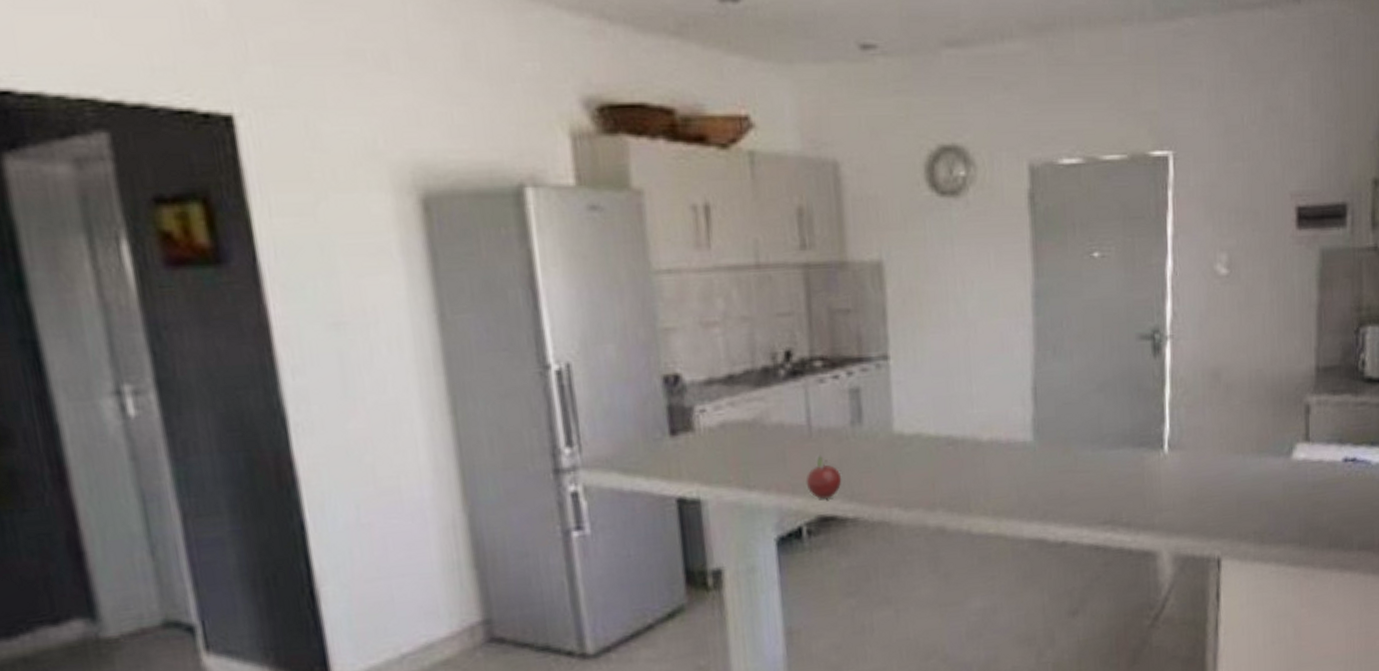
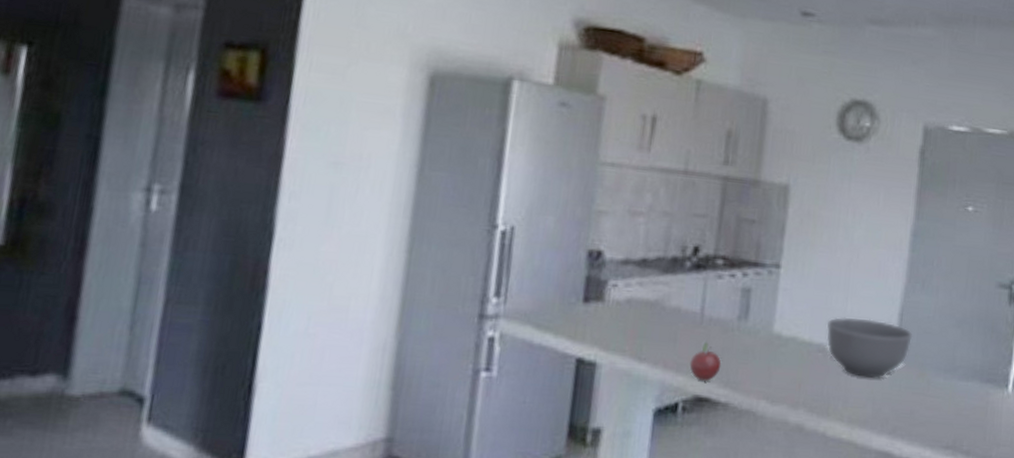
bowl: none [952,399,1051,464] -> present [826,317,913,378]

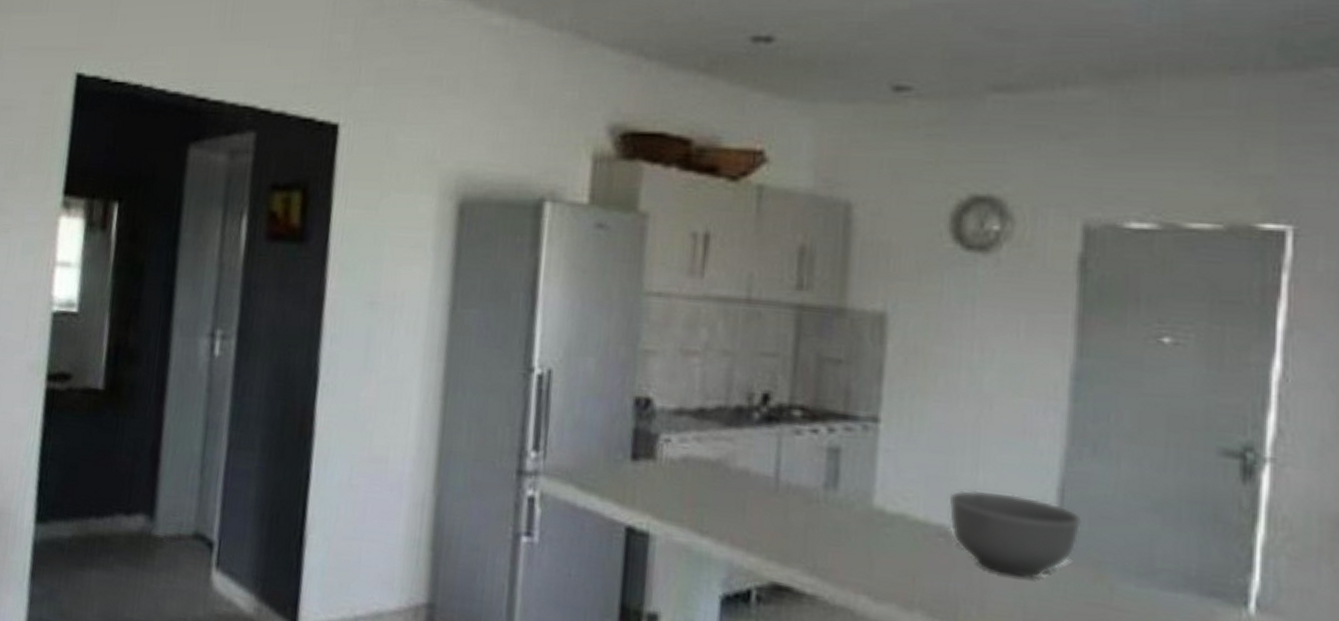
fruit: present [689,336,722,381] -> none [763,507,805,565]

